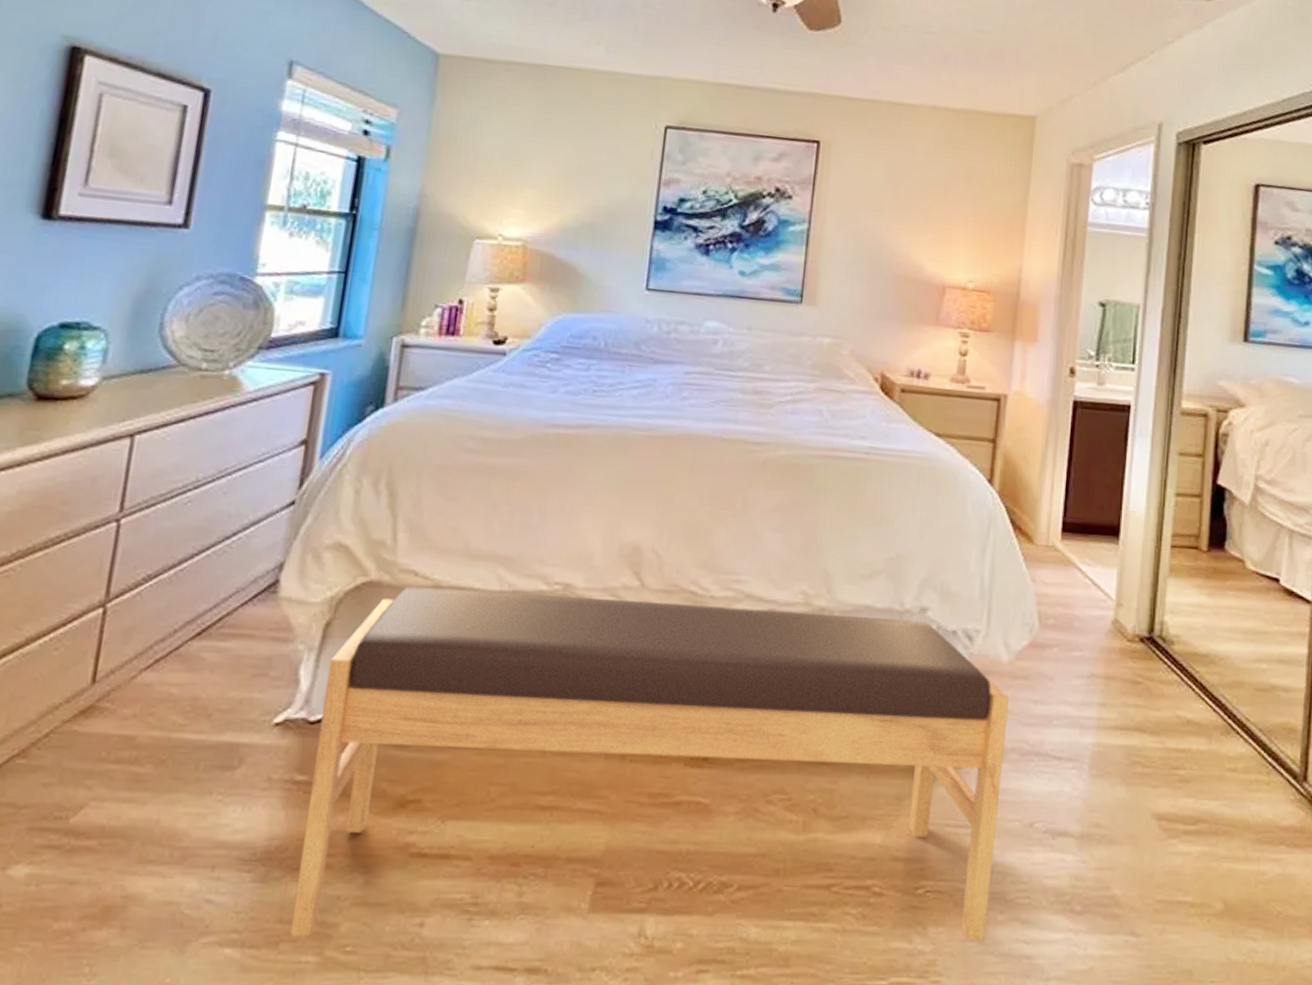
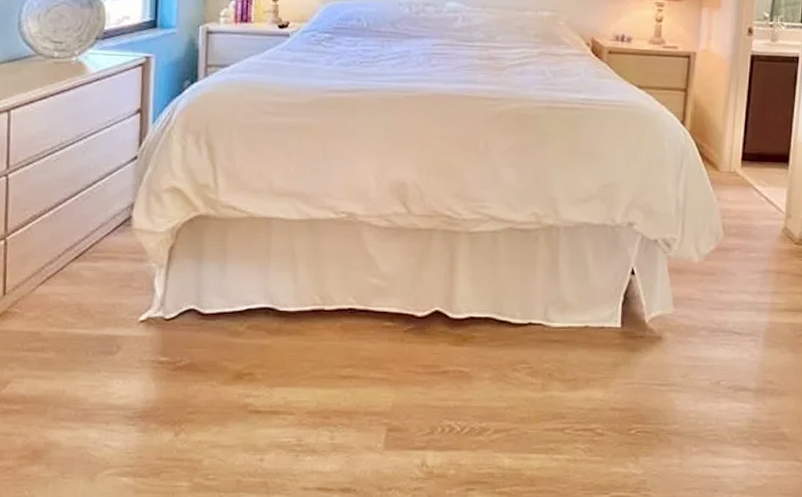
bench: present [289,587,1009,941] -> none [167,218,700,469]

